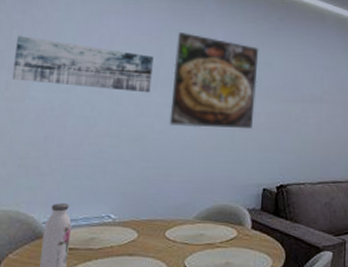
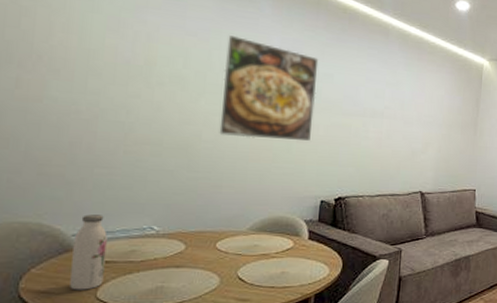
wall art: present [12,36,154,93] -> none [23,25,200,100]

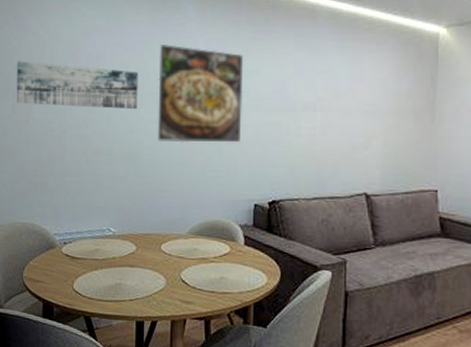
wall art: none [23,25,200,100] -> present [17,61,138,110]
water bottle: present [70,214,107,290] -> none [55,217,78,282]

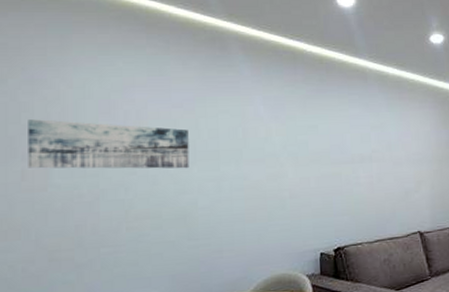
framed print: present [157,45,244,143] -> none [212,102,303,200]

